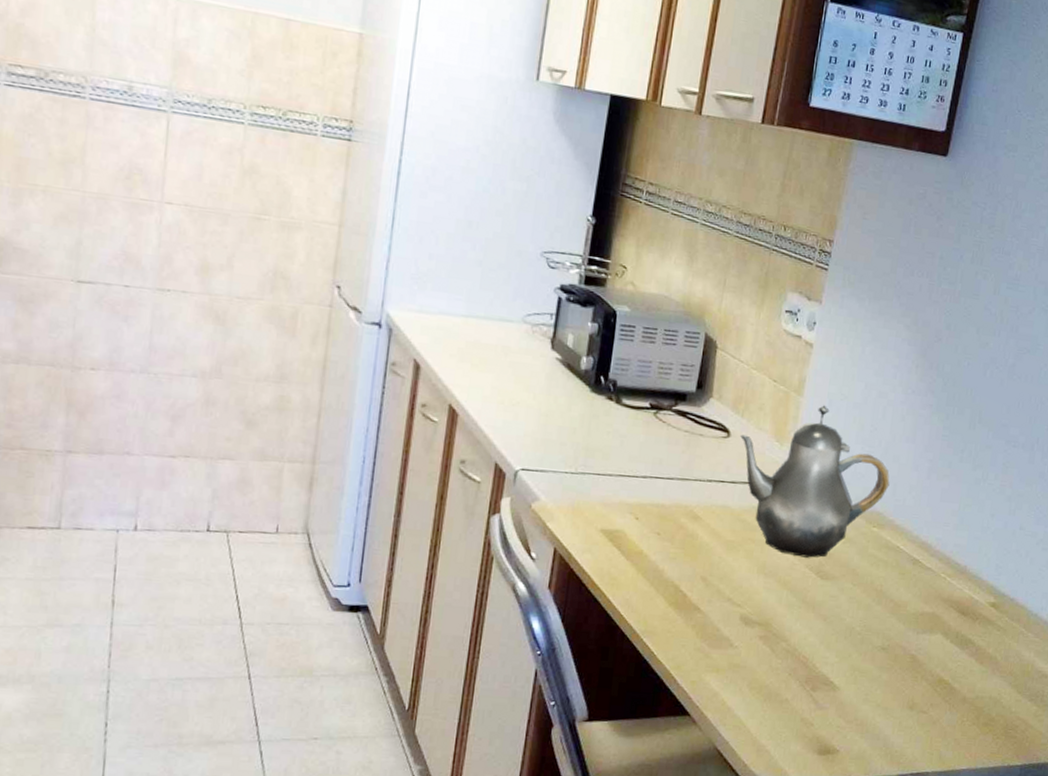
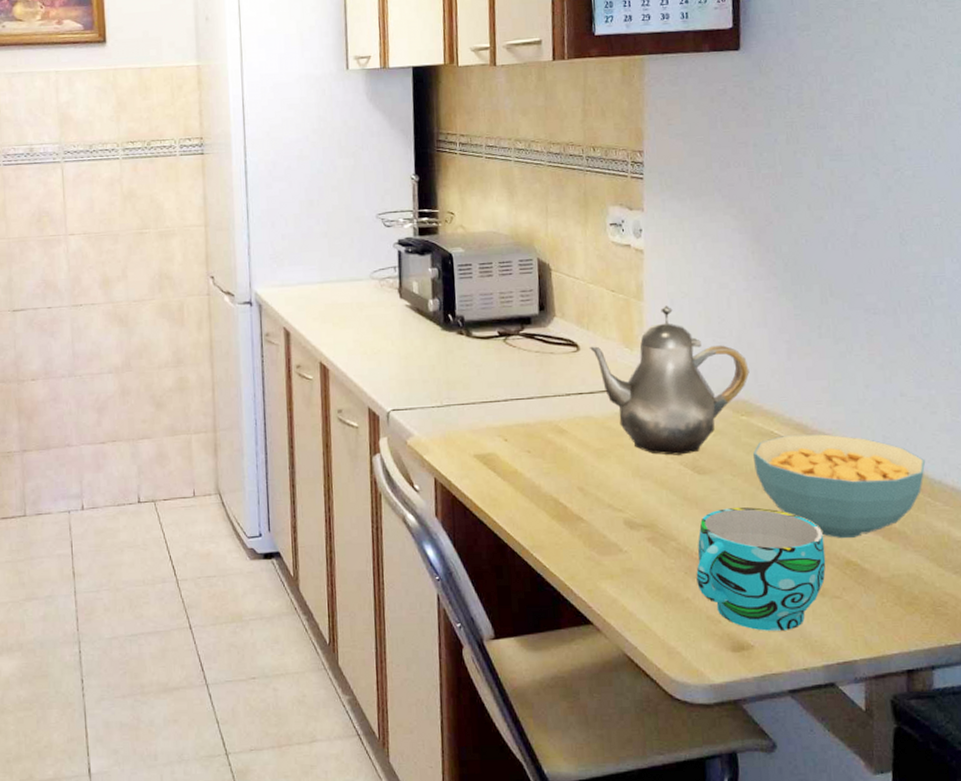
cup: none [798,615,924,739] -> present [696,507,826,631]
cereal bowl: none [874,552,1028,658] -> present [753,434,926,538]

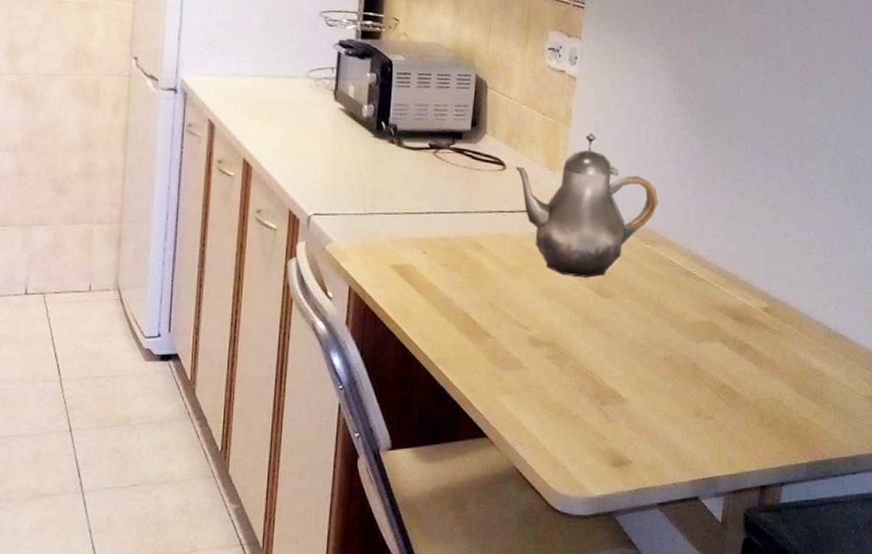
cup: present [696,507,826,631] -> none [588,331,705,448]
cereal bowl: present [753,434,926,538] -> none [652,265,798,363]

